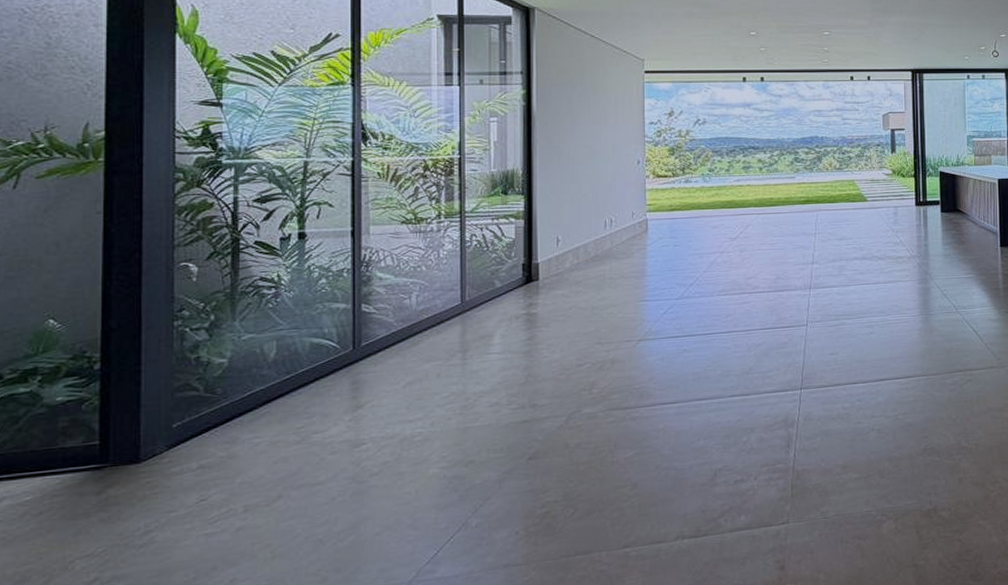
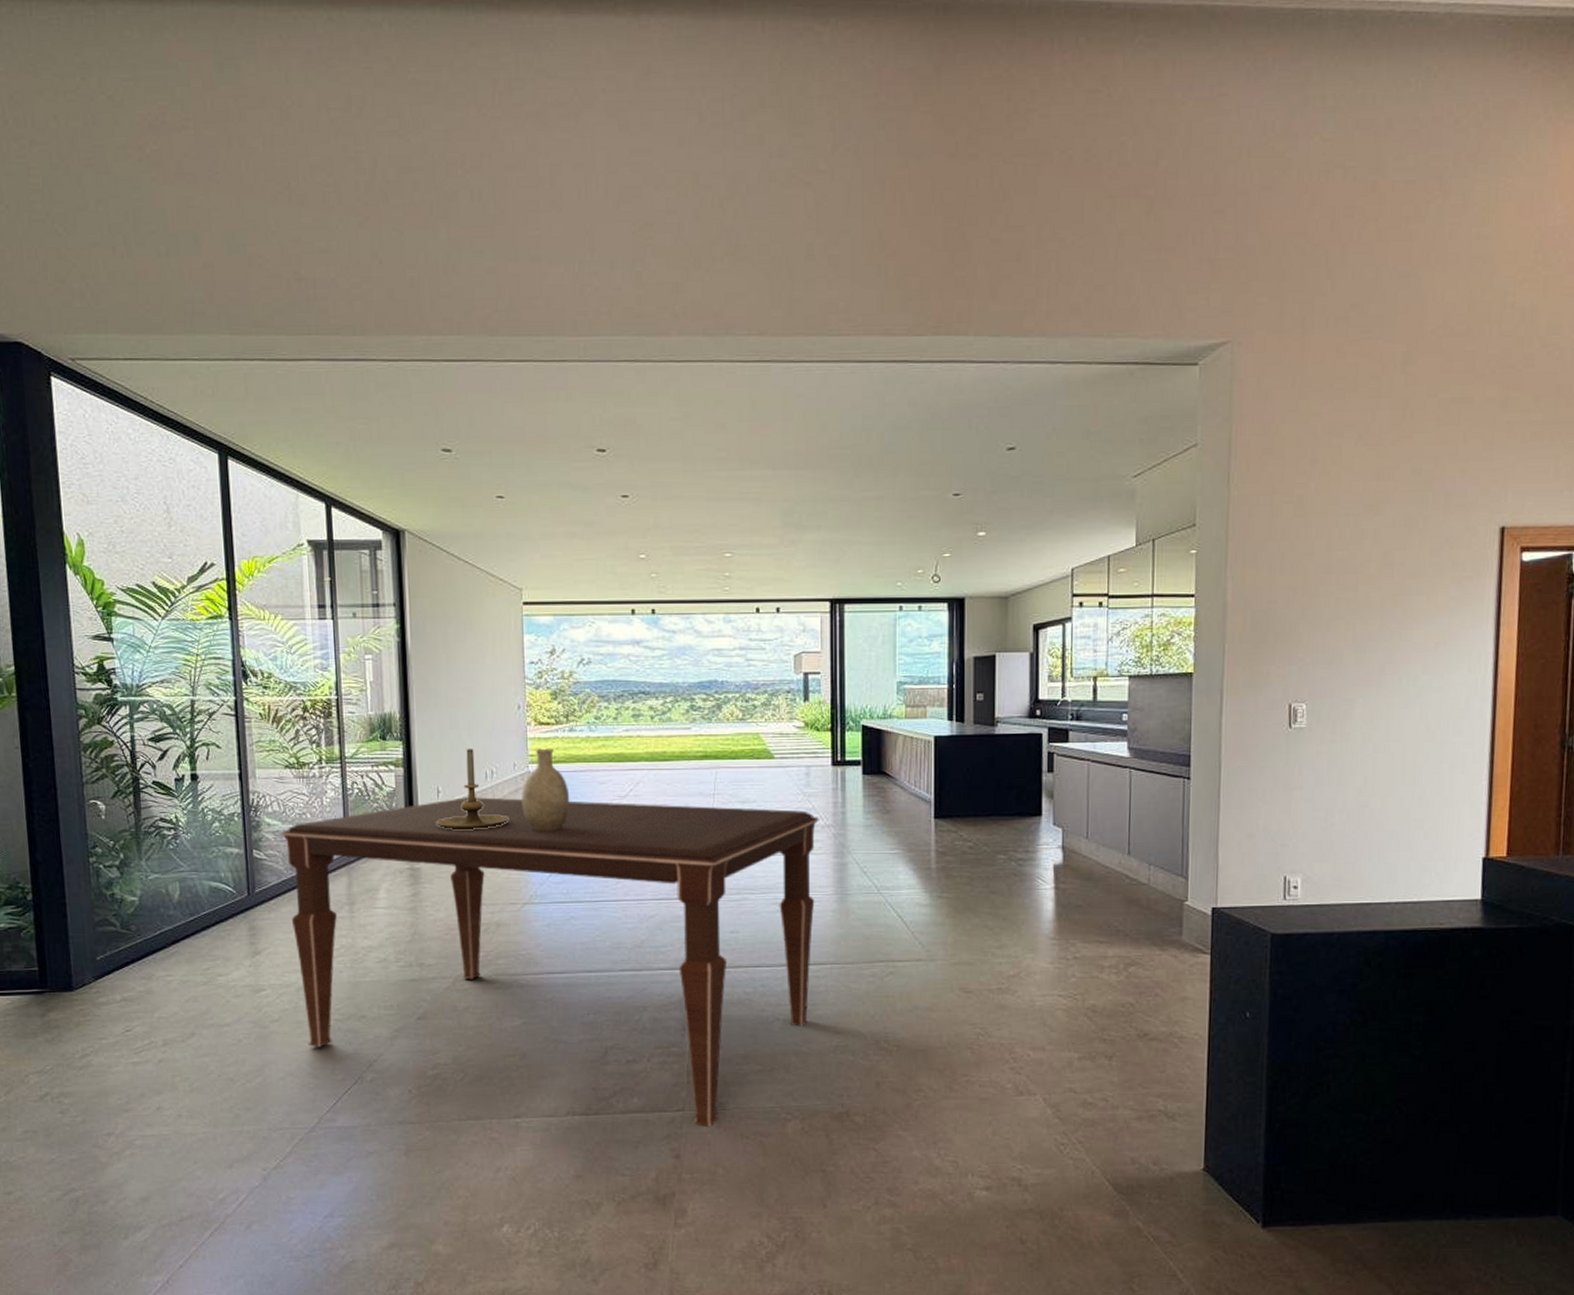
dining table: none [392,244,907,537] -> present [280,797,820,1128]
candle holder: none [554,199,626,275] -> present [436,748,509,829]
decorative vase: none [639,198,685,273] -> present [521,748,570,831]

